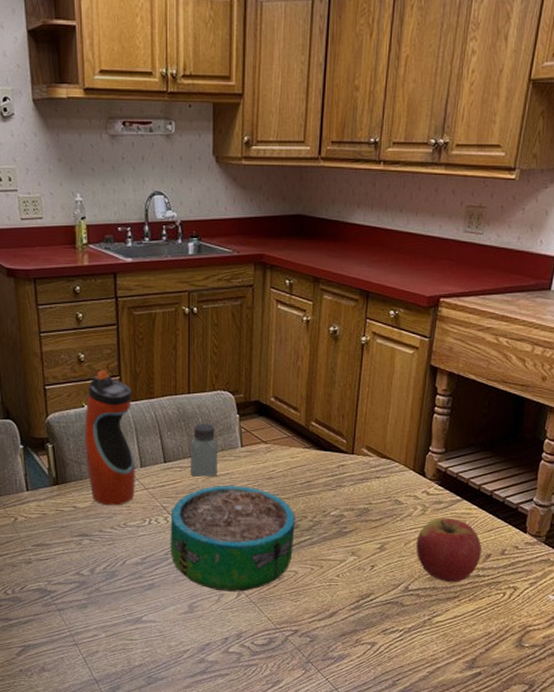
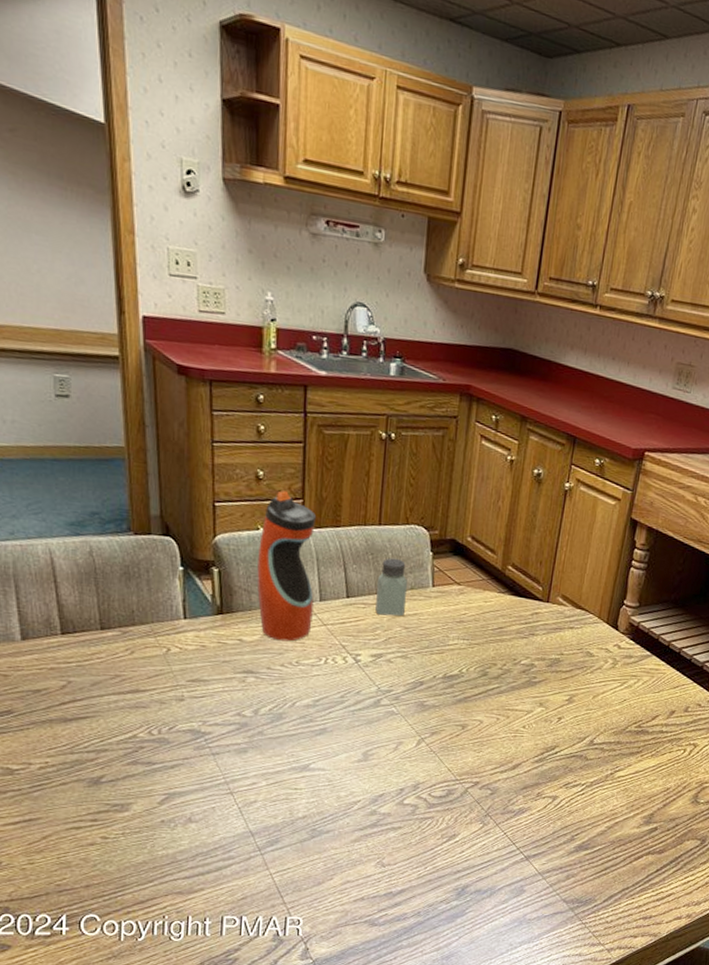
decorative bowl: present [170,485,295,592] -> none [346,626,485,740]
apple: present [416,517,482,583] -> none [603,672,667,738]

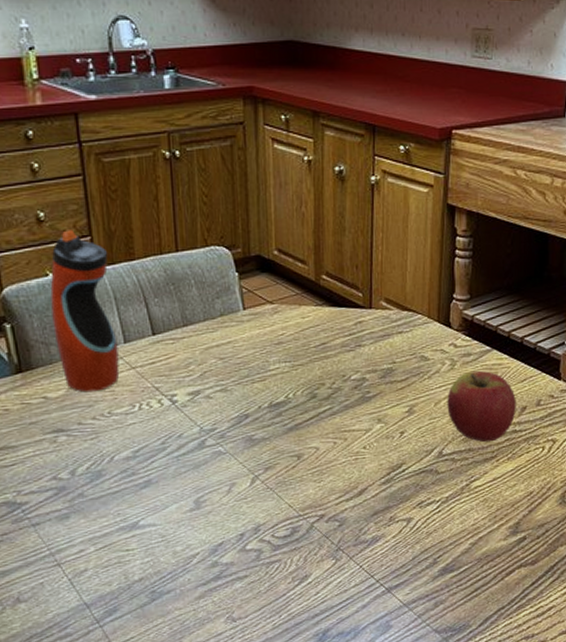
saltshaker: present [375,558,407,616] -> none [183,285,217,349]
apple: none [603,672,667,738] -> present [447,370,516,443]

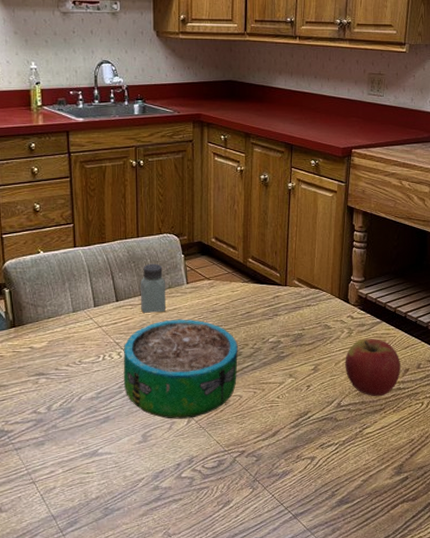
water bottle: present [50,230,120,393] -> none [40,218,89,345]
decorative bowl: none [165,354,313,480] -> present [123,319,238,419]
saltshaker: none [183,285,217,349] -> present [141,263,165,313]

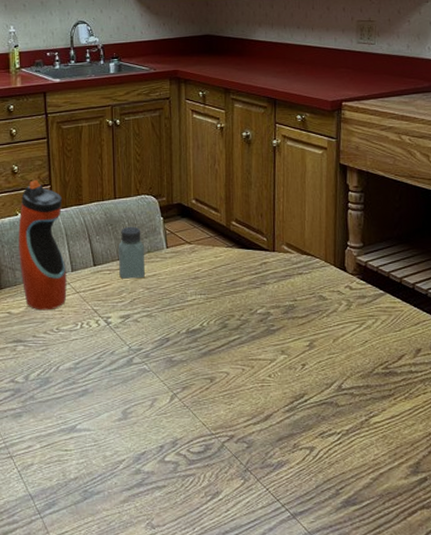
water bottle: none [40,218,89,345] -> present [18,180,67,311]
decorative bowl: present [123,319,238,419] -> none [101,286,224,396]
apple: present [345,338,401,397] -> none [344,312,411,380]

